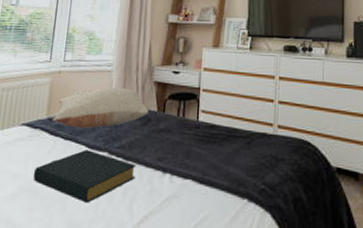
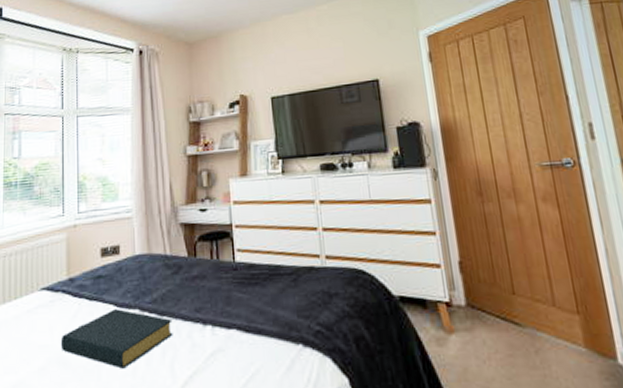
pillow: present [52,87,149,128] -> none [74,234,179,285]

